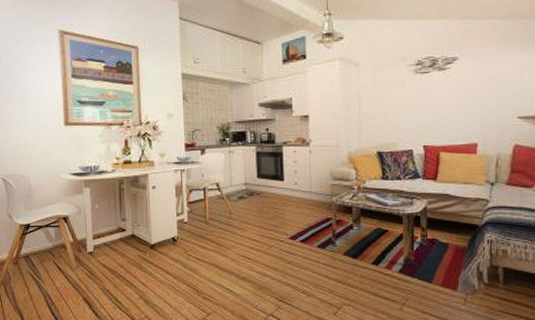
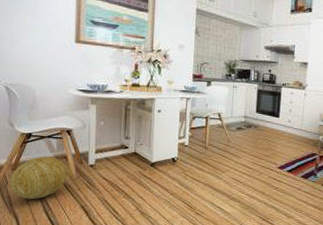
decorative ball: none [12,247,67,295] -> present [10,156,67,200]

